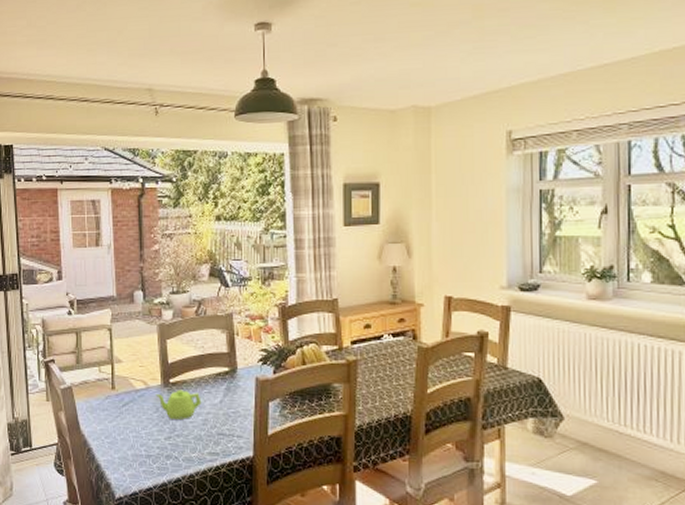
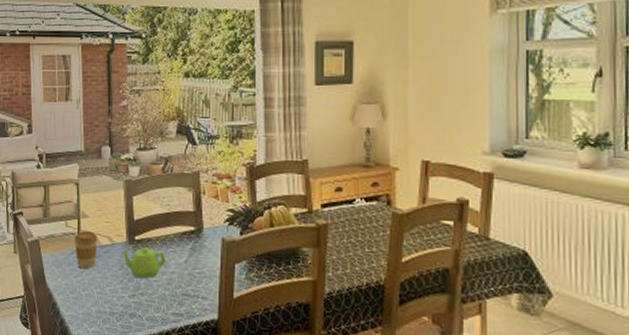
coffee cup: none [108,376,133,414] -> present [74,231,98,269]

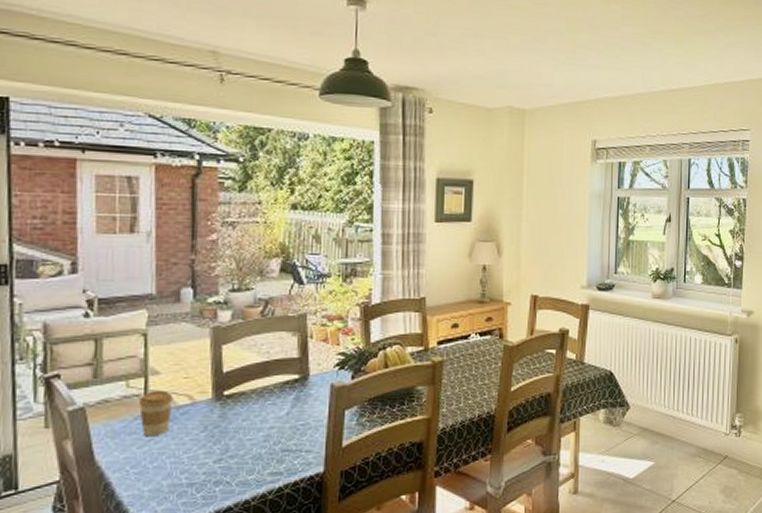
teapot: present [120,247,166,278] -> none [204,402,264,439]

